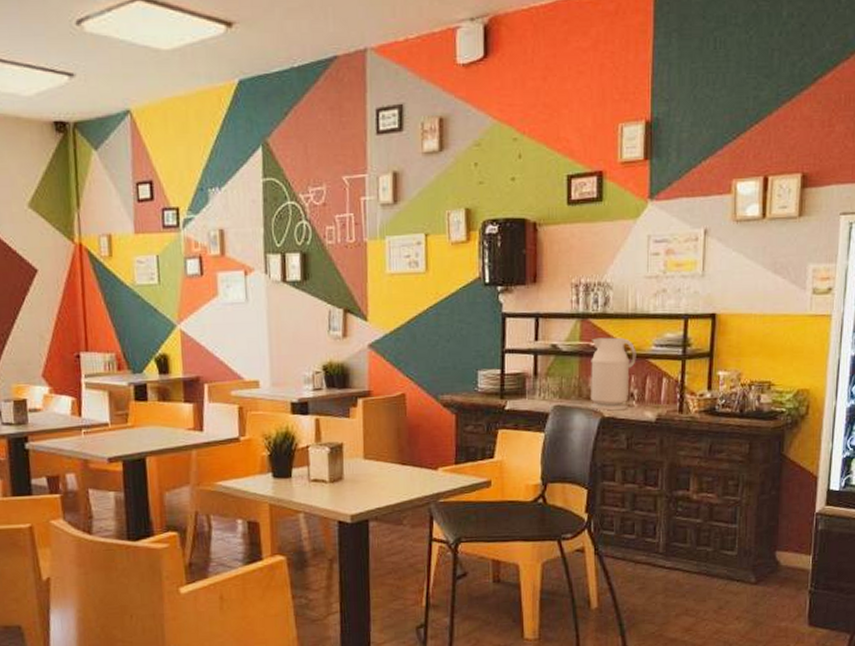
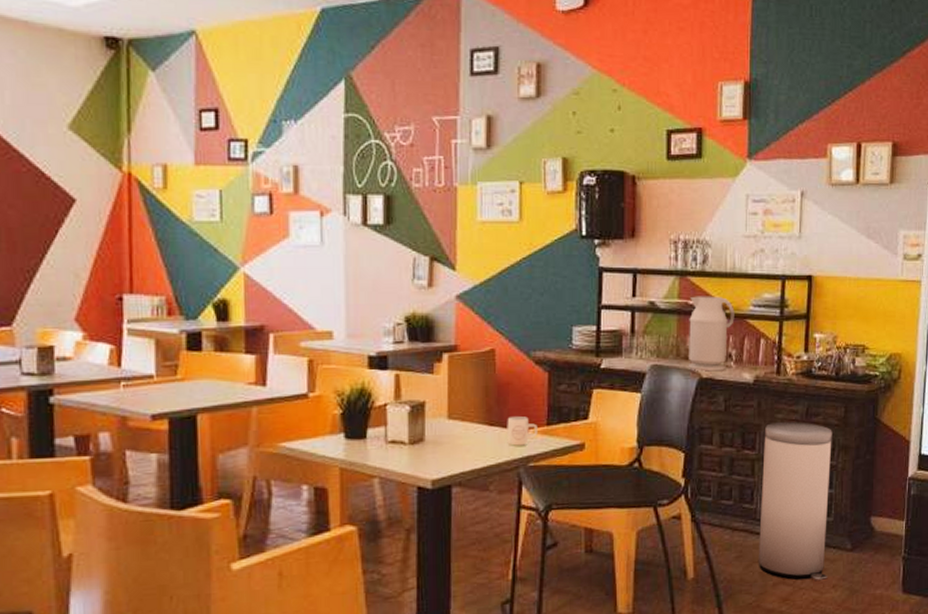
mug: none [418,456,447,484] -> present [507,416,538,446]
pedal bin: none [660,458,736,613] -> present [758,421,832,581]

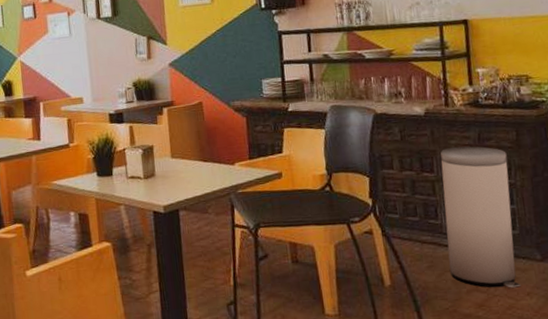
mug: present [507,416,538,446] -> none [217,153,242,177]
water jug: present [687,296,735,372] -> none [358,45,400,109]

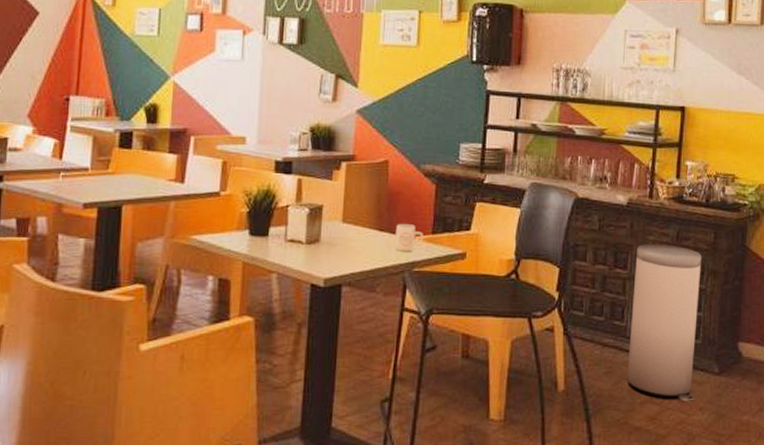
mug: none [217,153,242,177] -> present [395,224,424,252]

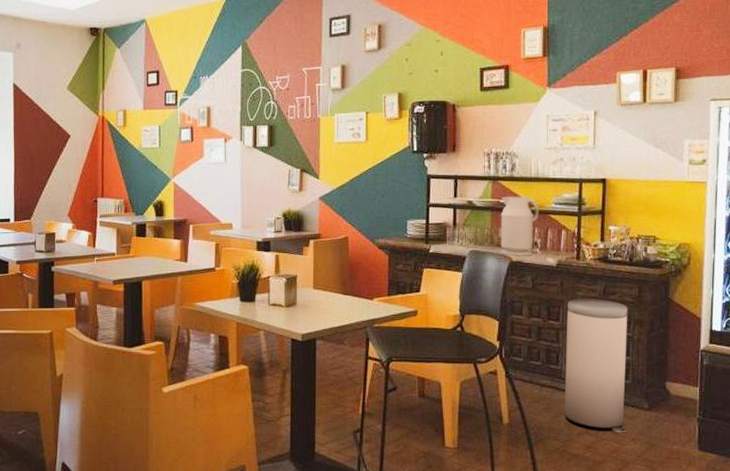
mug: present [395,224,424,252] -> none [357,288,381,311]
water jug: none [565,121,611,192] -> present [500,196,539,256]

